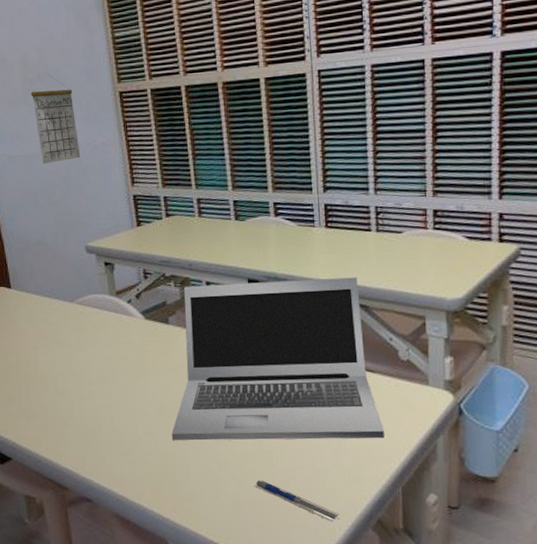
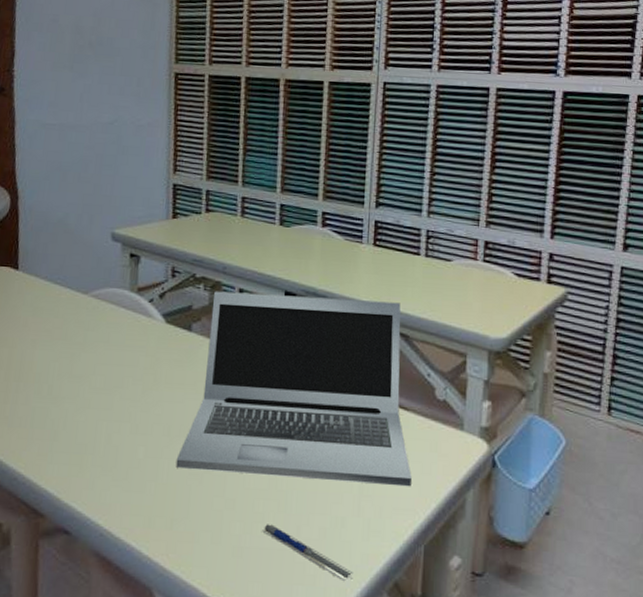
calendar: present [31,74,81,165] -> none [79,42,125,138]

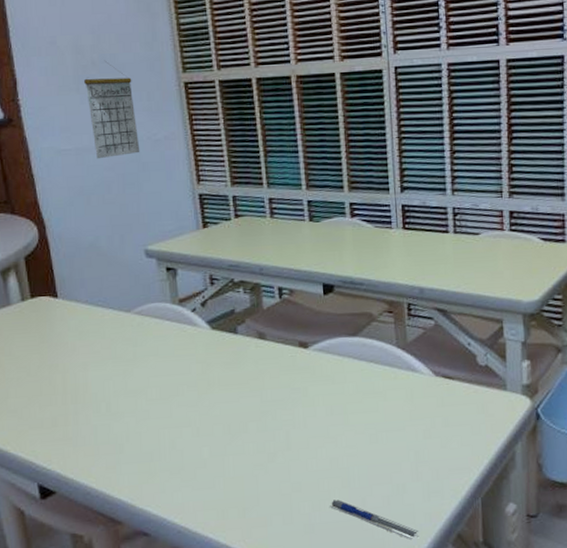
calendar: none [79,42,125,138] -> present [84,60,140,159]
laptop: present [175,291,412,487] -> none [240,280,463,462]

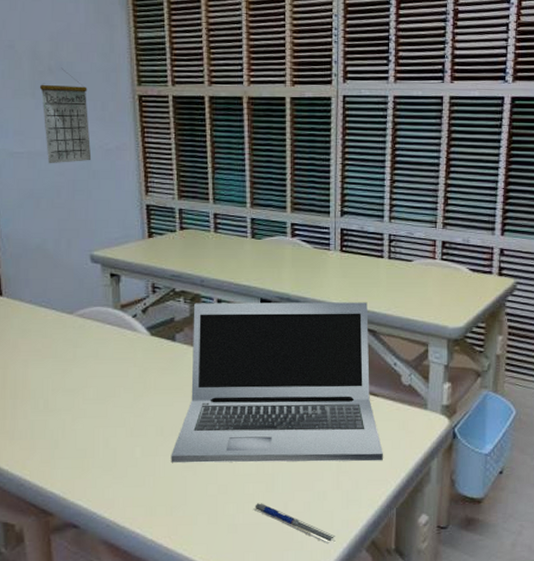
laptop: none [240,280,463,462] -> present [171,302,383,463]

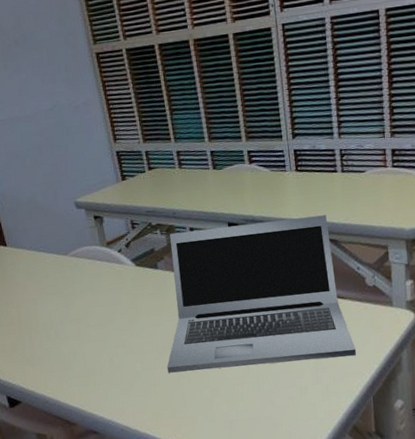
calendar: present [40,67,92,164] -> none [10,38,63,127]
pen: present [253,503,336,545] -> none [244,401,321,432]

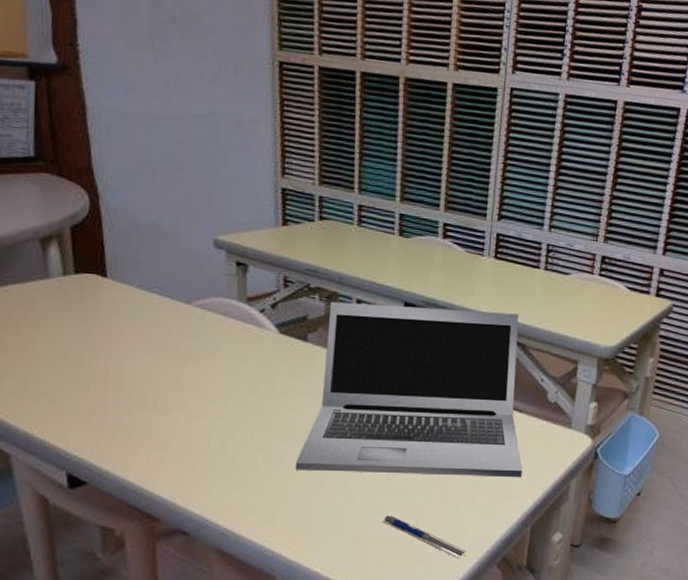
pen: none [244,401,321,432] -> present [382,515,467,559]

